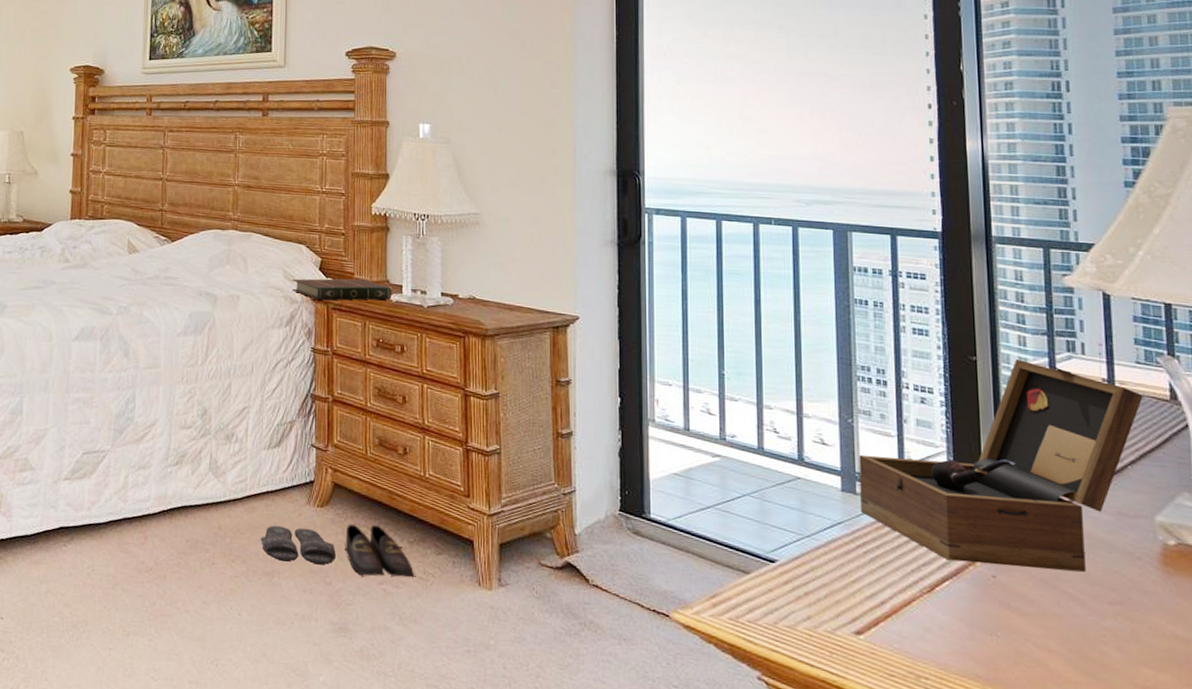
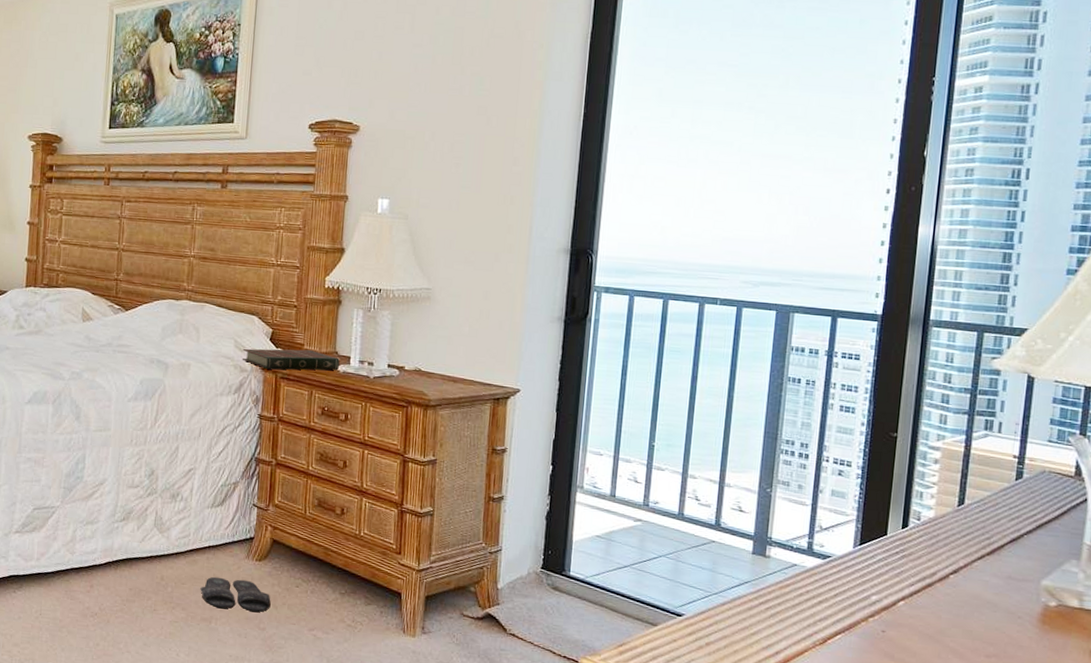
slipper: present [345,523,415,578] -> none [279,576,344,625]
wooden box: present [859,359,1143,572] -> none [767,436,1049,629]

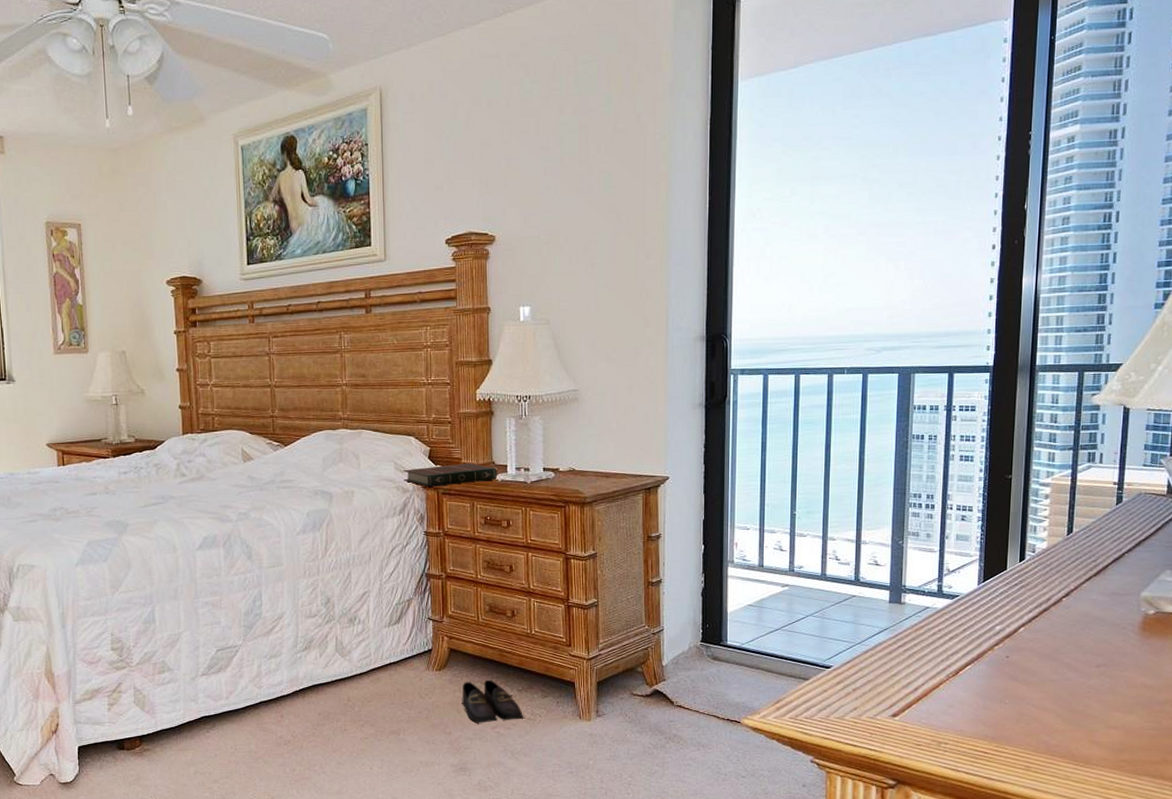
slippers: present [200,576,271,613] -> none [386,690,454,720]
slipper: none [279,576,344,625] -> present [462,679,524,723]

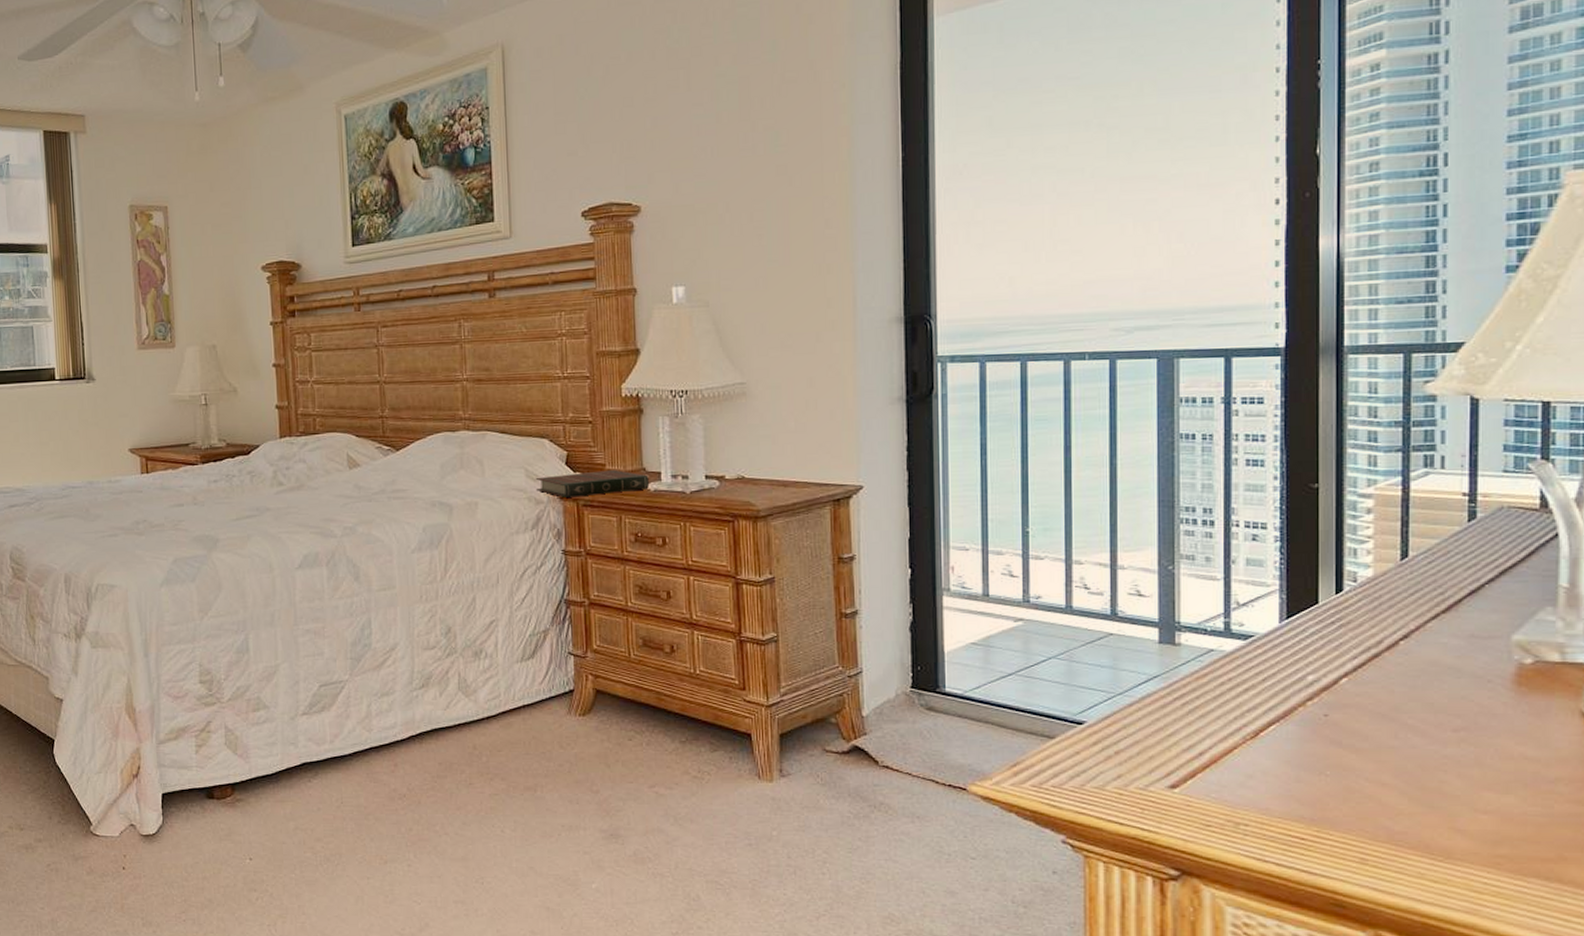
slipper: present [462,679,524,723] -> none [611,728,689,781]

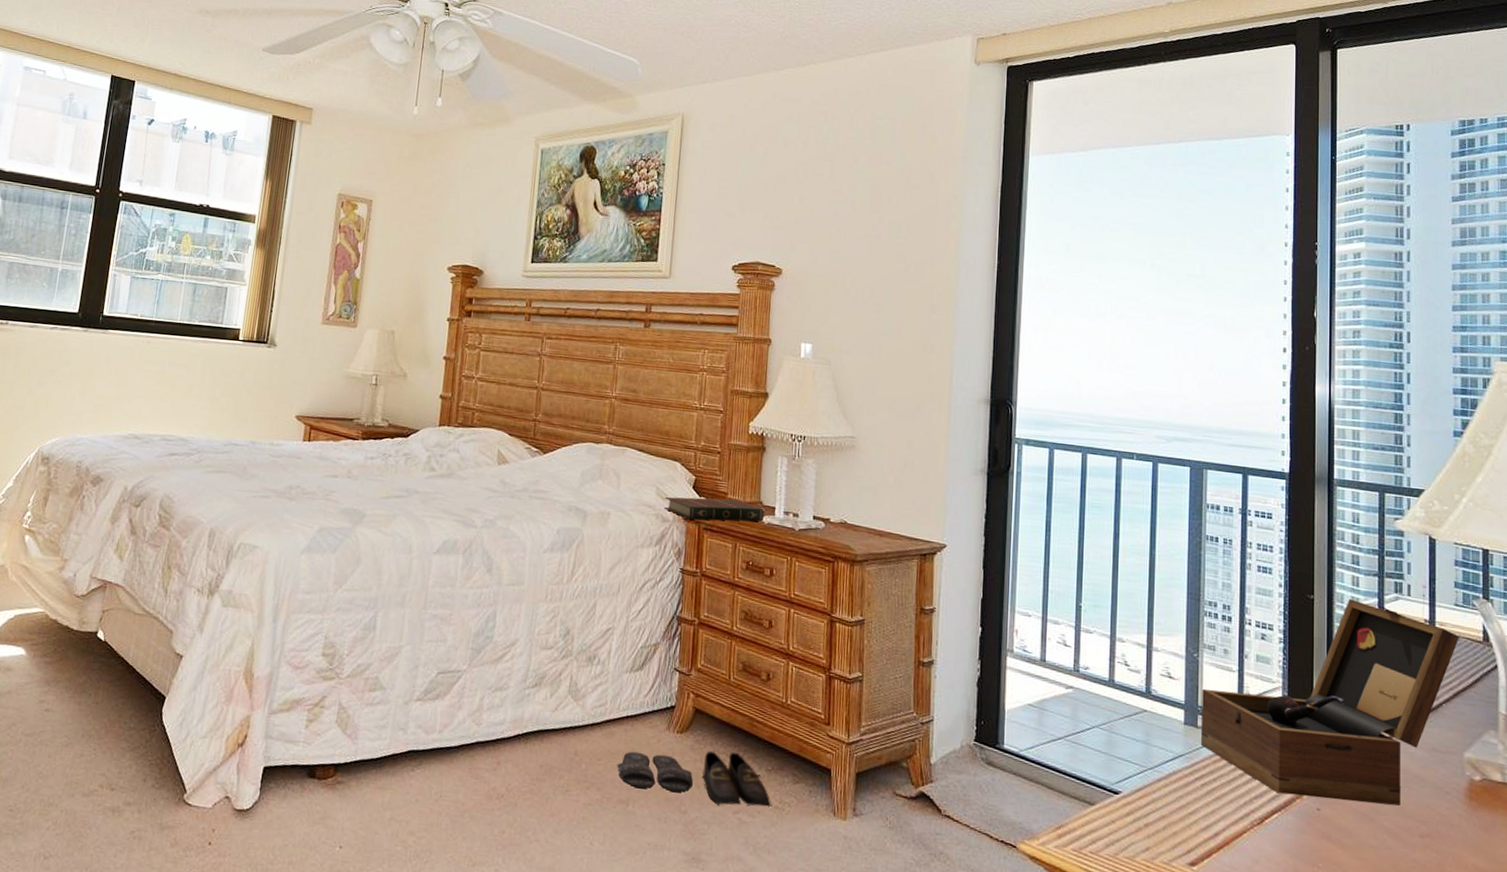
slippers: none [519,739,602,774] -> present [617,751,693,793]
slipper: none [611,728,689,781] -> present [702,750,771,807]
wooden box: none [1179,482,1508,704] -> present [1200,599,1459,806]

